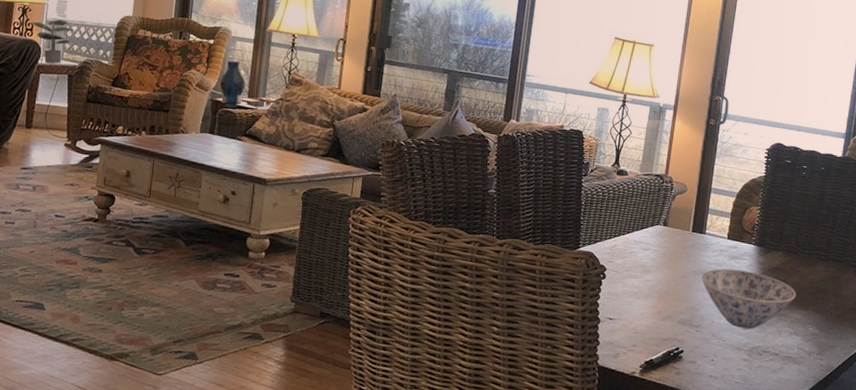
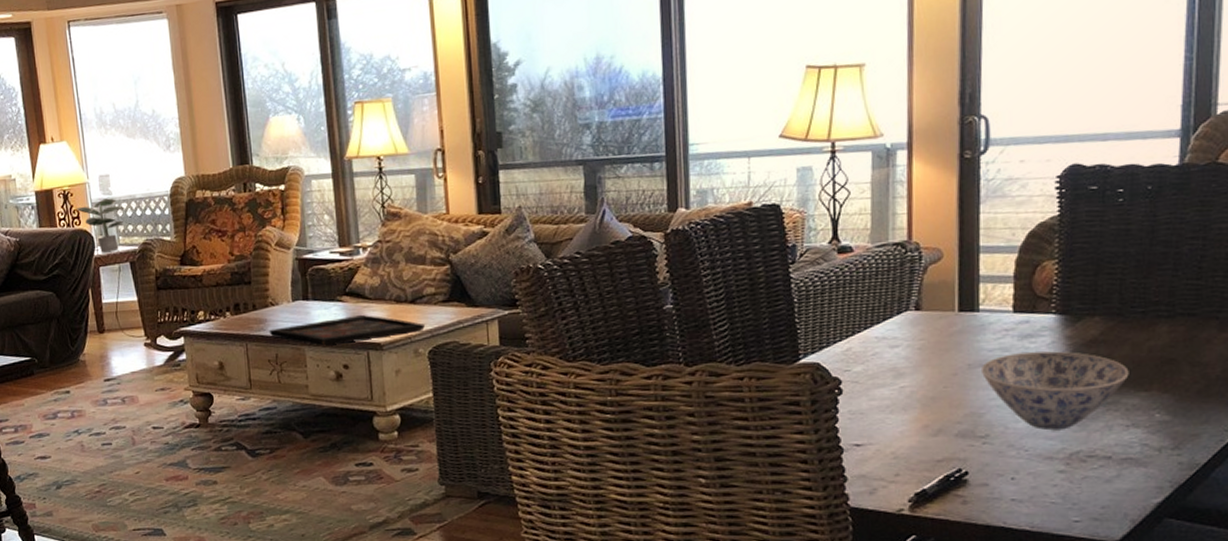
decorative tray: none [175,152,304,176] -> present [269,315,425,345]
vase: present [219,60,246,108] -> none [302,205,333,265]

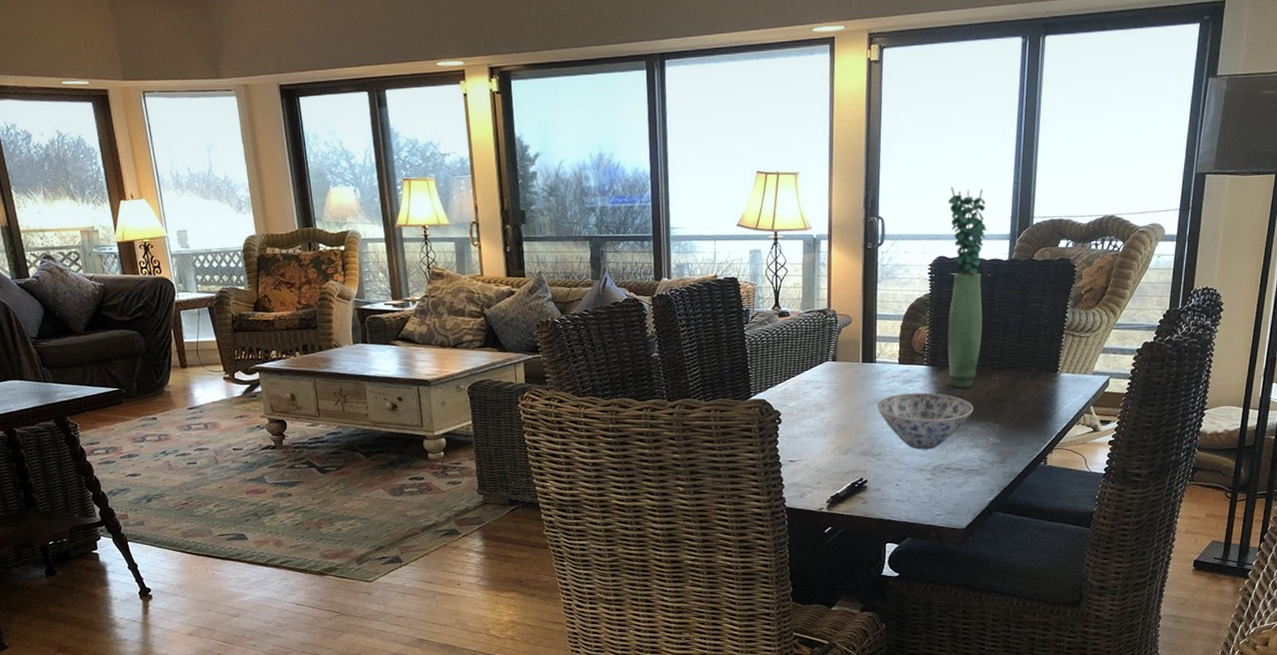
potted plant: present [76,198,125,253] -> none [156,251,202,299]
decorative tray: present [269,315,425,345] -> none [333,357,465,381]
vase: none [1084,69,1145,345] -> present [948,186,987,388]

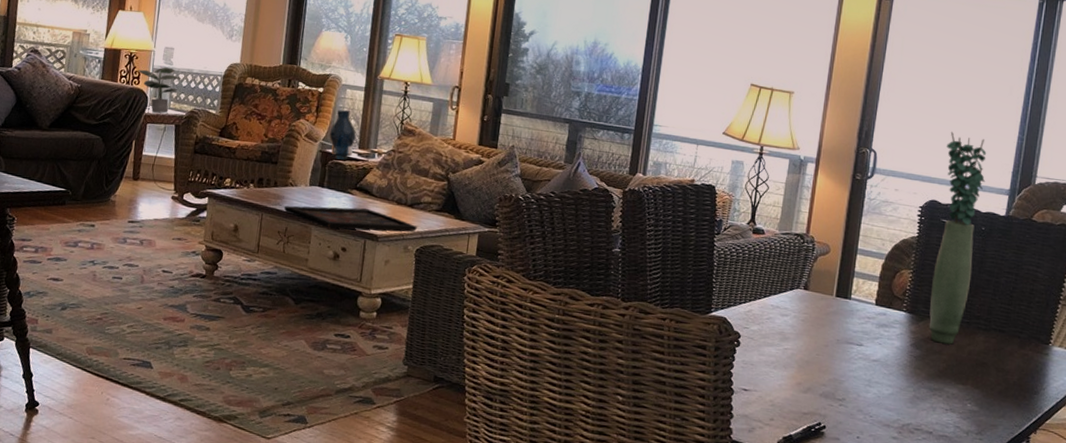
potted plant: none [156,251,202,299] -> present [138,67,181,114]
decorative tray: none [333,357,465,381] -> present [283,205,417,232]
vase: none [360,264,387,314] -> present [329,110,356,160]
bowl: present [876,392,974,450] -> none [845,337,953,405]

